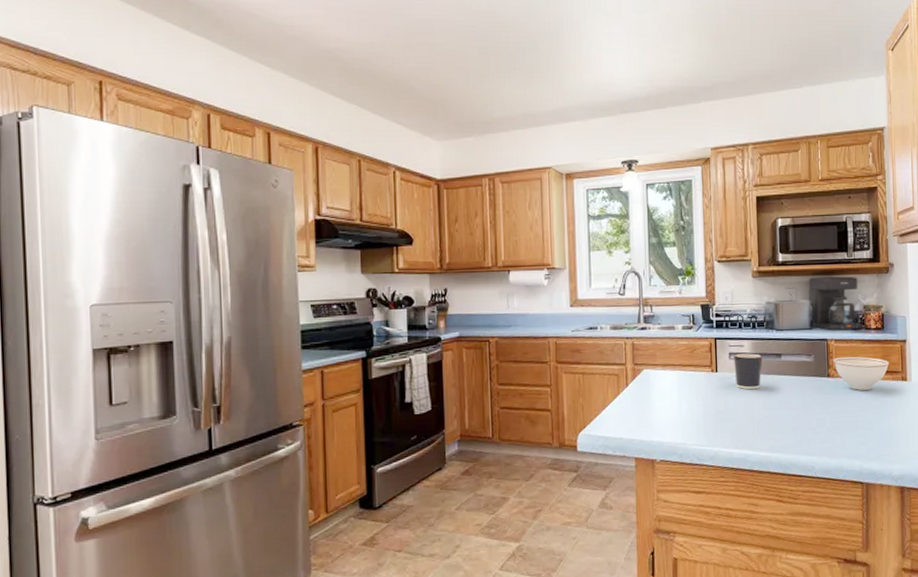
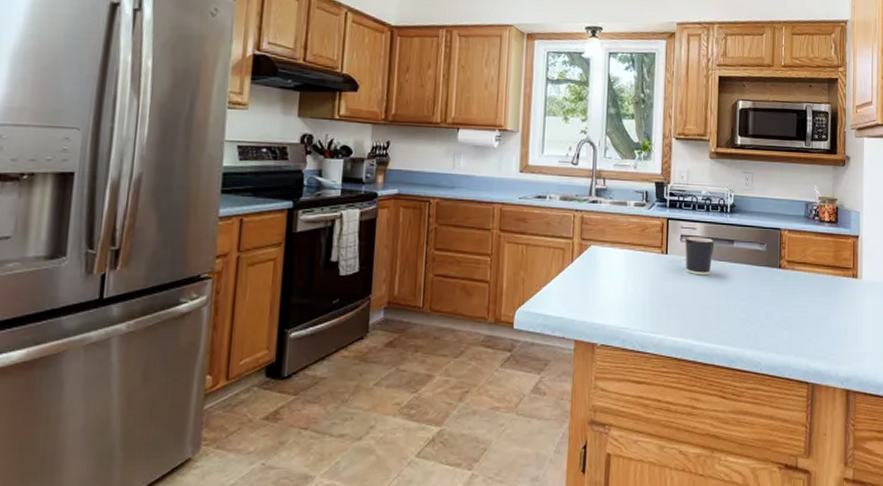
toaster: present [764,299,814,332] -> none [719,183,769,219]
coffee maker: present [808,276,863,331] -> none [764,163,817,222]
bowl: present [833,356,890,391] -> none [785,248,842,286]

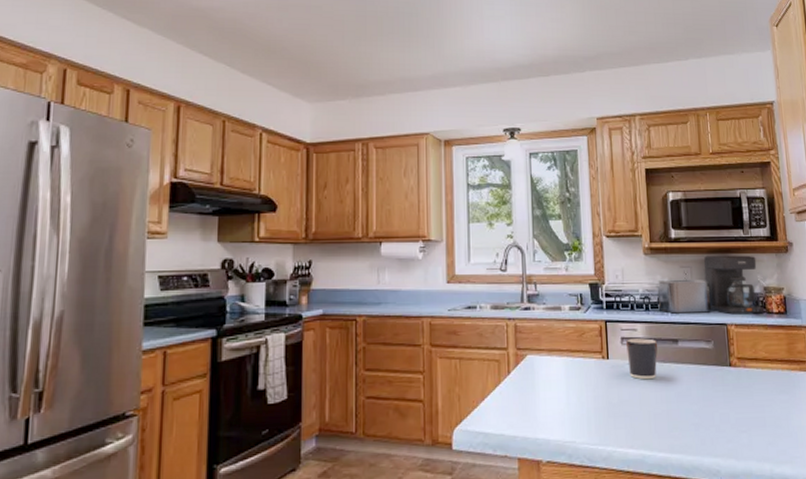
toaster: none [719,183,769,219] -> present [658,279,712,315]
coffee maker: none [764,163,817,222] -> present [703,255,765,315]

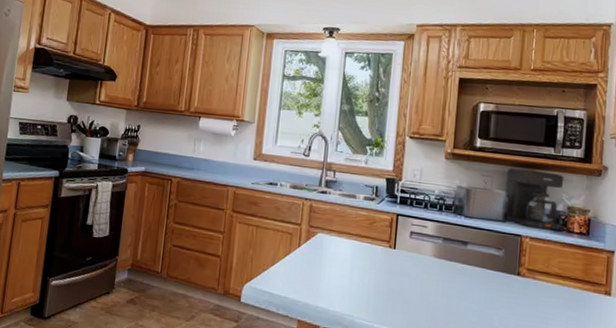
mug: present [626,338,658,380] -> none [413,234,447,274]

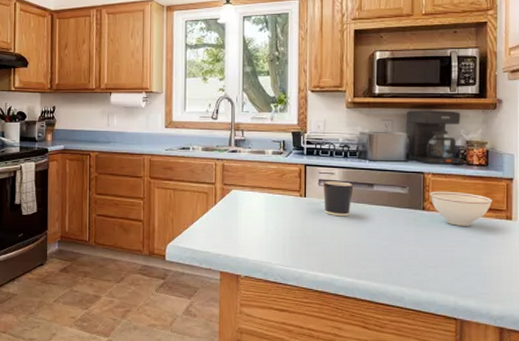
mug: none [413,234,447,274] -> present [323,181,354,217]
bowl: none [525,256,592,299] -> present [429,191,493,227]

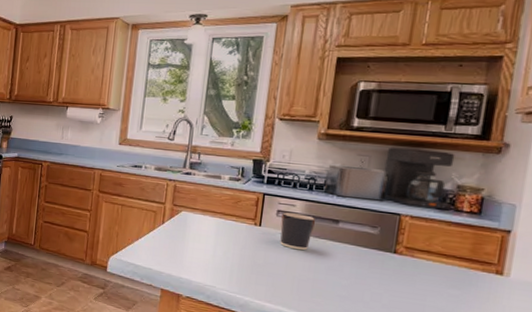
bowl: present [429,191,493,227] -> none [404,234,482,277]

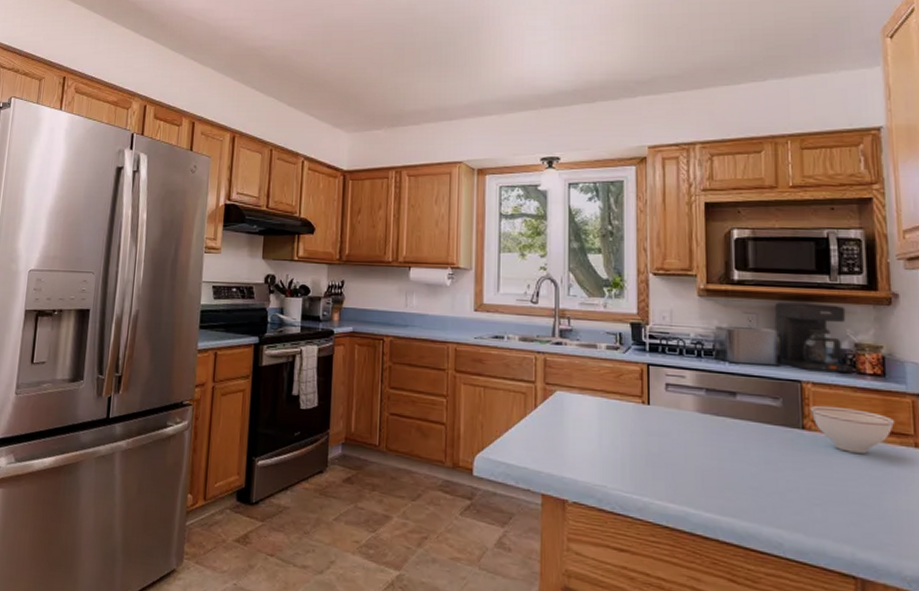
mug: present [280,212,316,251] -> none [672,386,711,433]
bowl: none [404,234,482,277] -> present [810,405,895,455]

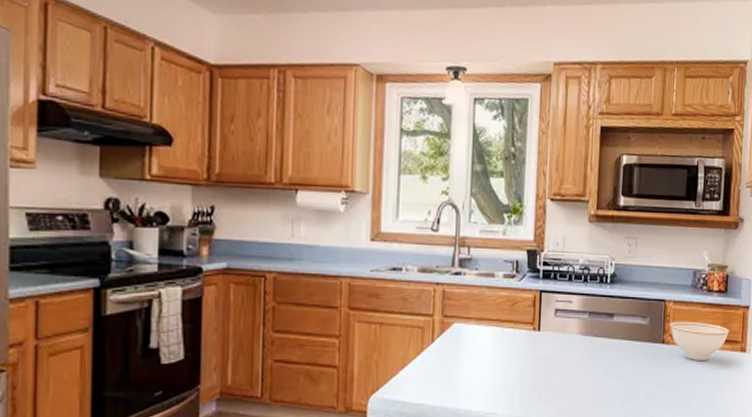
toaster: present [714,325,783,368] -> none [598,250,654,289]
coffee maker: present [774,302,854,374] -> none [649,227,705,292]

